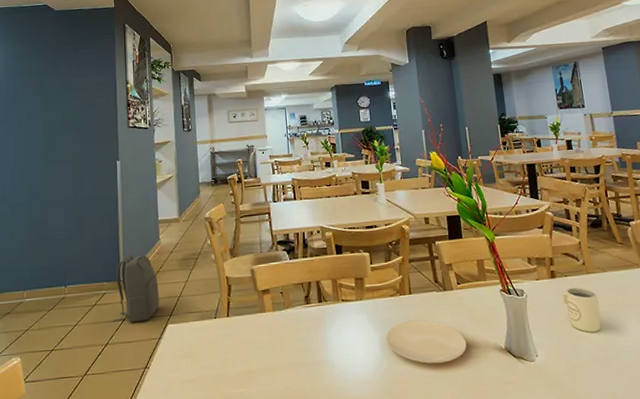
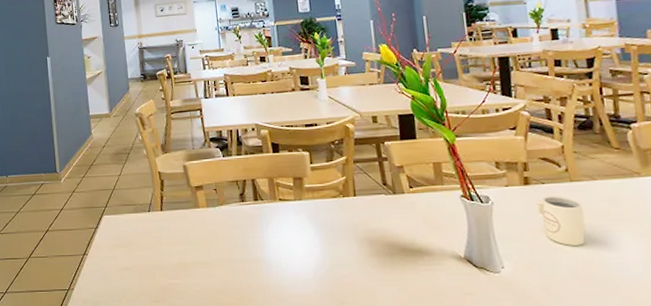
backpack: present [114,255,159,322] -> none [52,149,94,211]
plate: present [385,320,467,364] -> none [327,223,419,269]

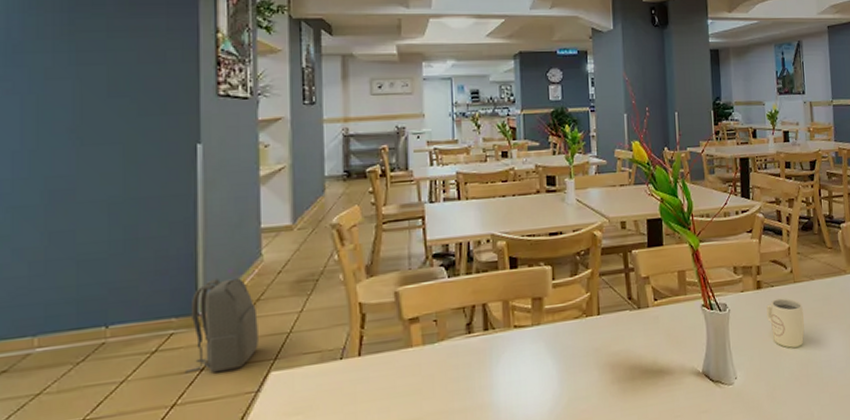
backpack: none [52,149,94,211] -> present [186,278,258,374]

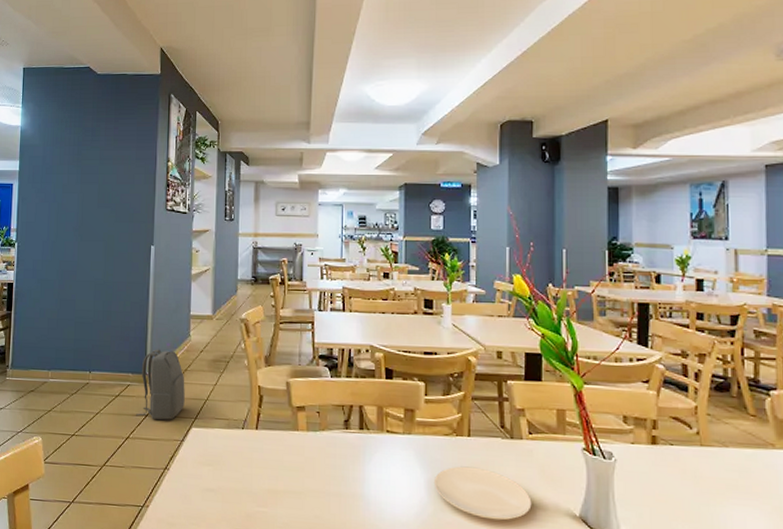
plate: none [566,345,661,397] -> present [433,466,532,521]
mug: present [766,298,805,348] -> none [661,459,712,517]

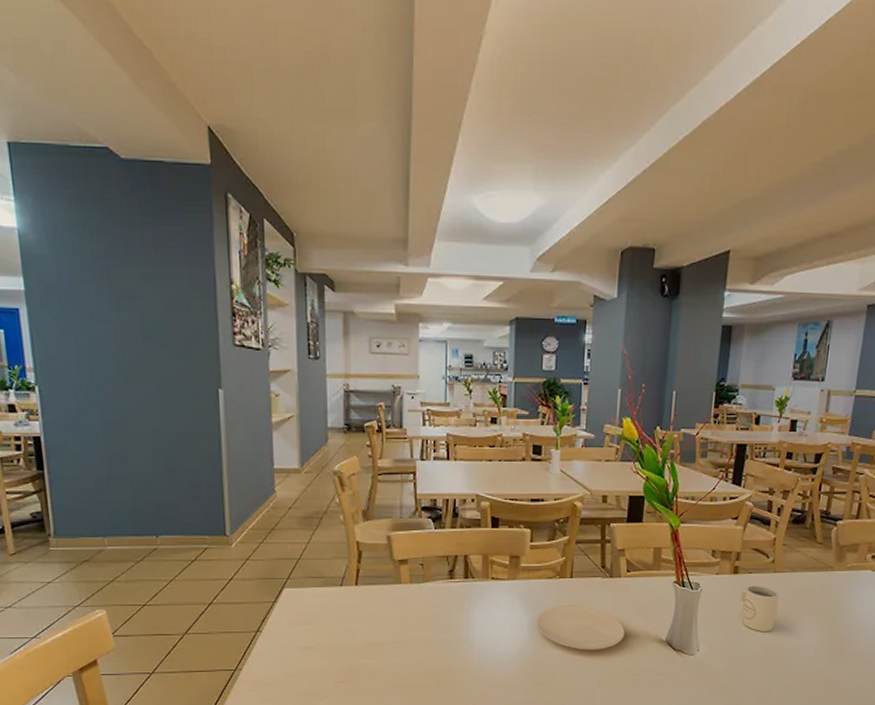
backpack: present [136,349,185,420] -> none [218,508,274,582]
mug: none [661,459,712,517] -> present [738,585,779,631]

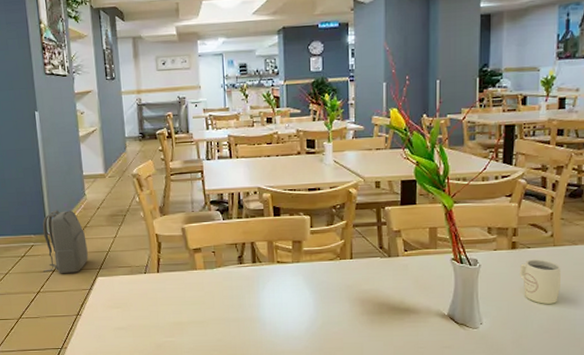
backpack: none [218,508,274,582] -> present [42,210,88,273]
plate: present [536,605,625,650] -> none [321,284,407,326]

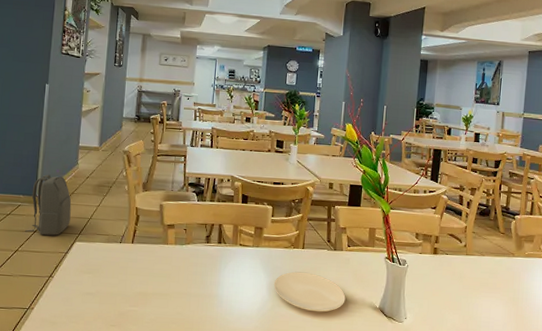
plate: none [321,284,407,326] -> present [273,271,346,312]
mug: present [519,259,561,304] -> none [438,265,471,306]

